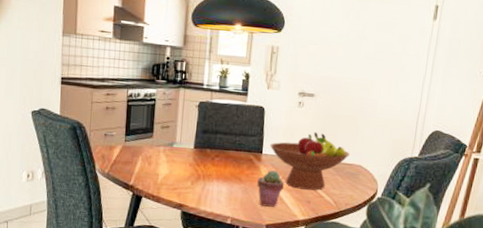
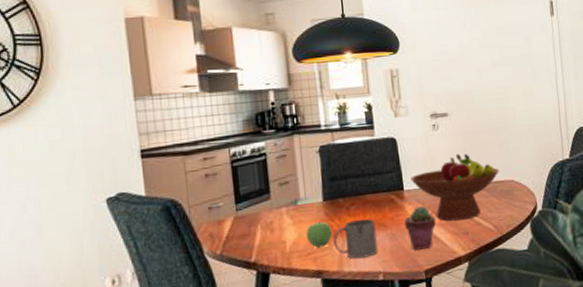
apple: none [175,164,197,186] -> present [306,221,333,248]
mug: none [195,169,233,203] -> present [332,219,379,259]

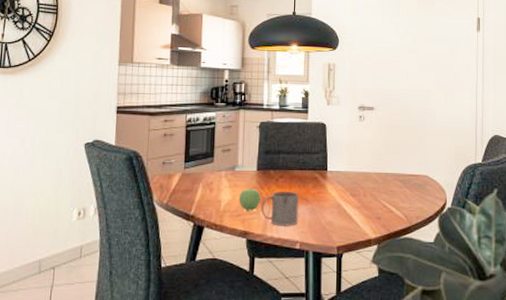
potted succulent: present [404,206,437,250] -> none [324,188,353,227]
fruit bowl: present [411,153,499,222] -> none [335,144,414,205]

